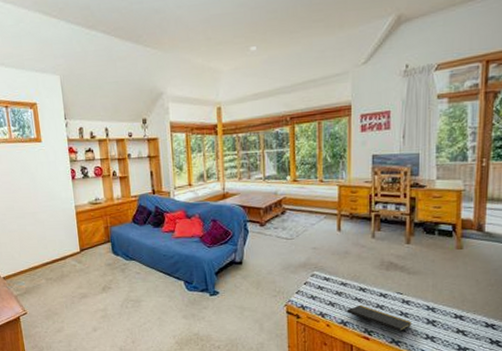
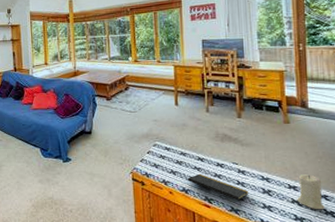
candle: none [462,303,491,340] -> present [297,174,325,210]

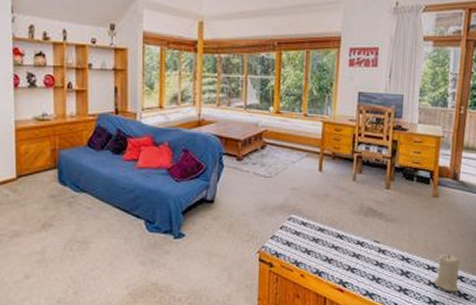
notepad: present [188,173,249,206] -> none [323,253,387,290]

